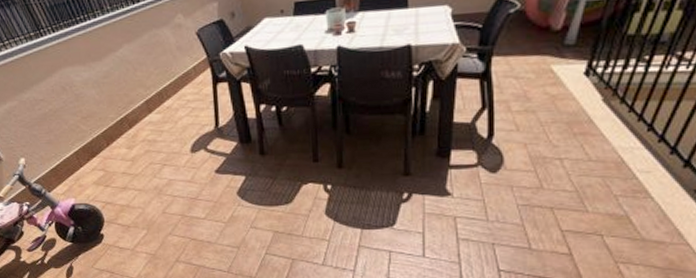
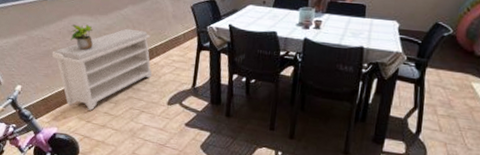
bench: none [49,72,167,173] -> present [51,28,152,111]
potted plant: none [63,75,93,106] -> present [70,24,93,50]

